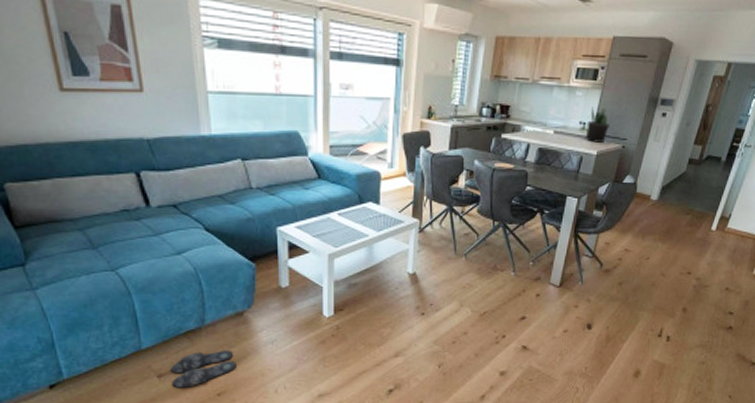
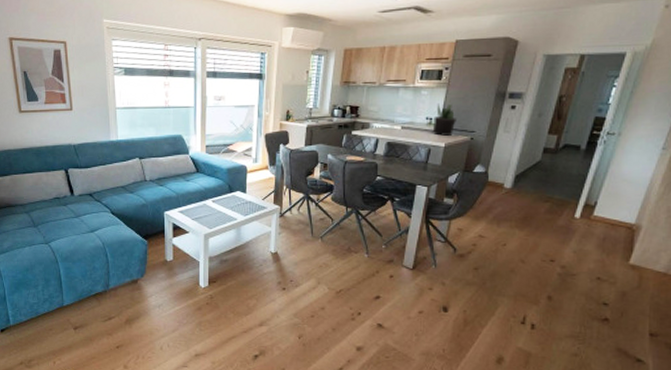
slippers: present [171,350,236,388] -> none [83,311,131,340]

